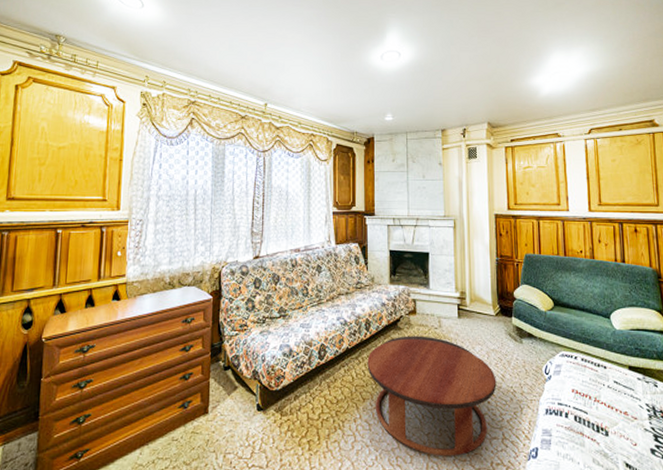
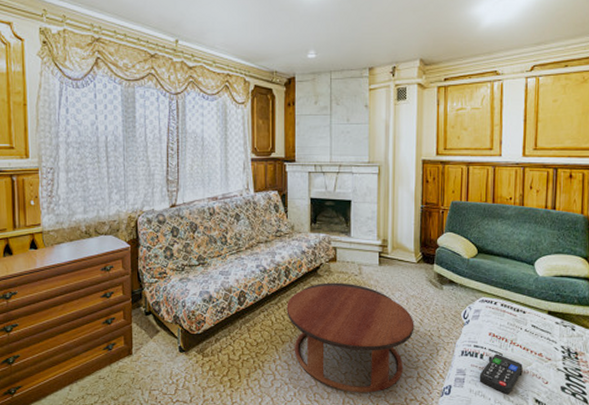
remote control: none [565,412,610,458] -> present [479,354,523,395]

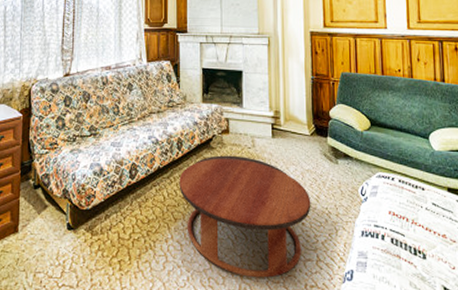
remote control: present [479,354,523,395] -> none [382,234,427,282]

